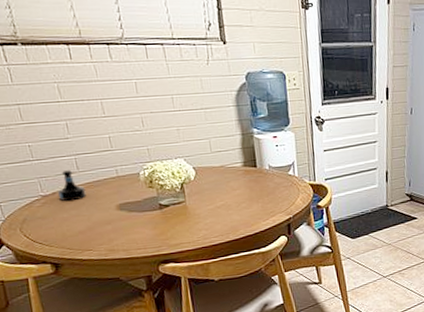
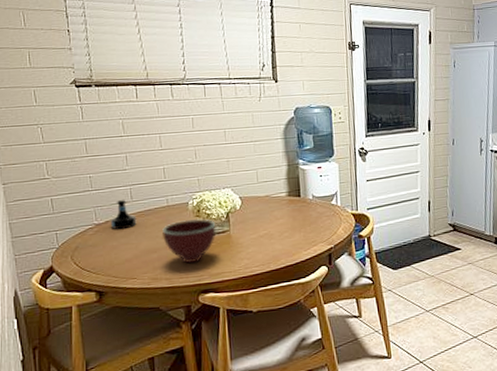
bowl: none [114,189,172,235] -> present [162,218,216,264]

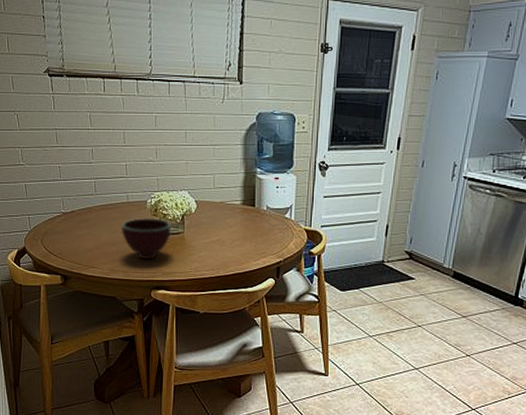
tequila bottle: present [110,199,137,230] -> none [75,191,99,221]

